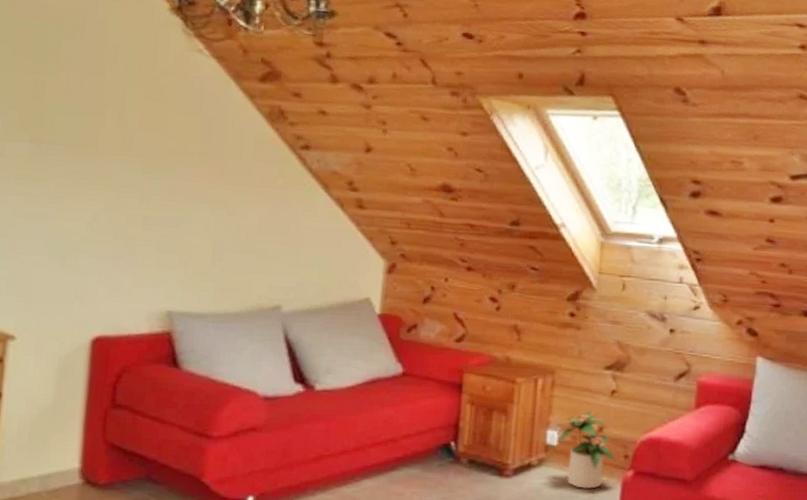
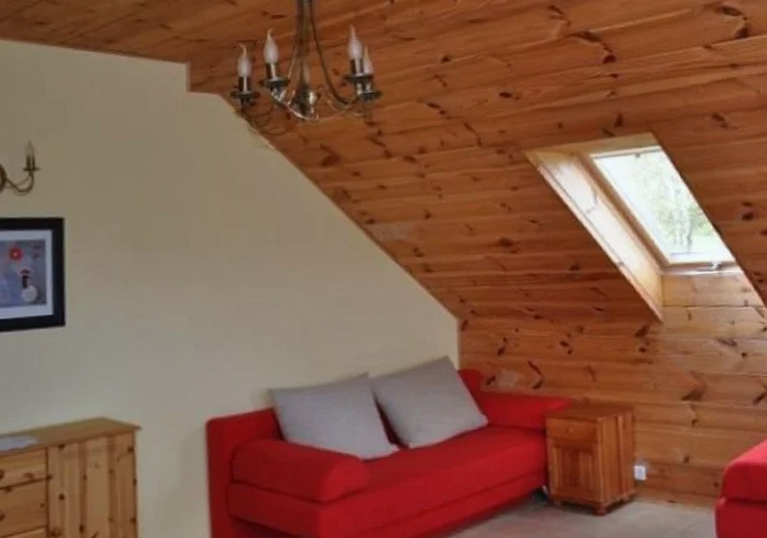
potted plant: present [556,410,616,489] -> none [643,442,706,520]

